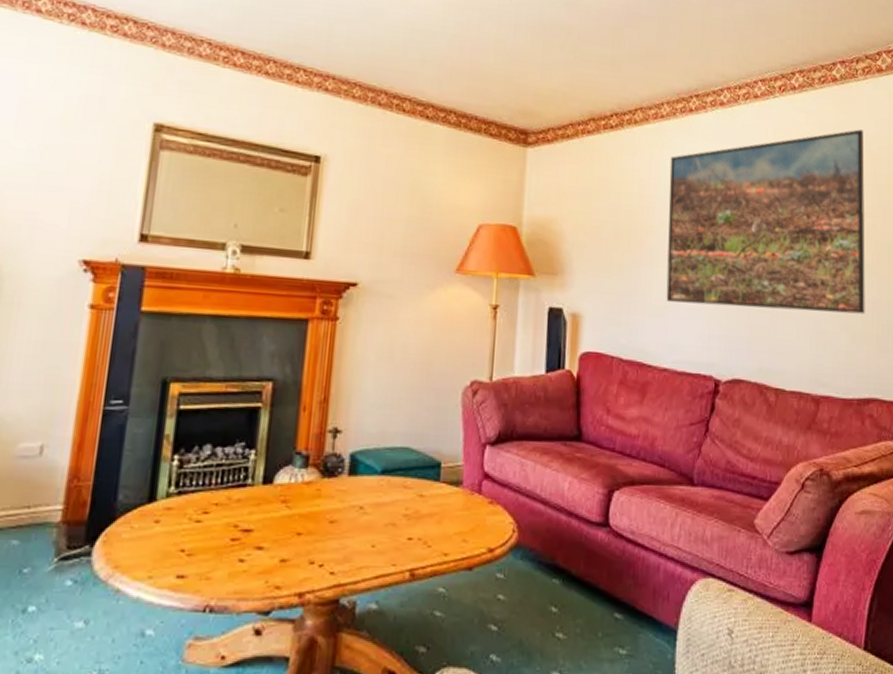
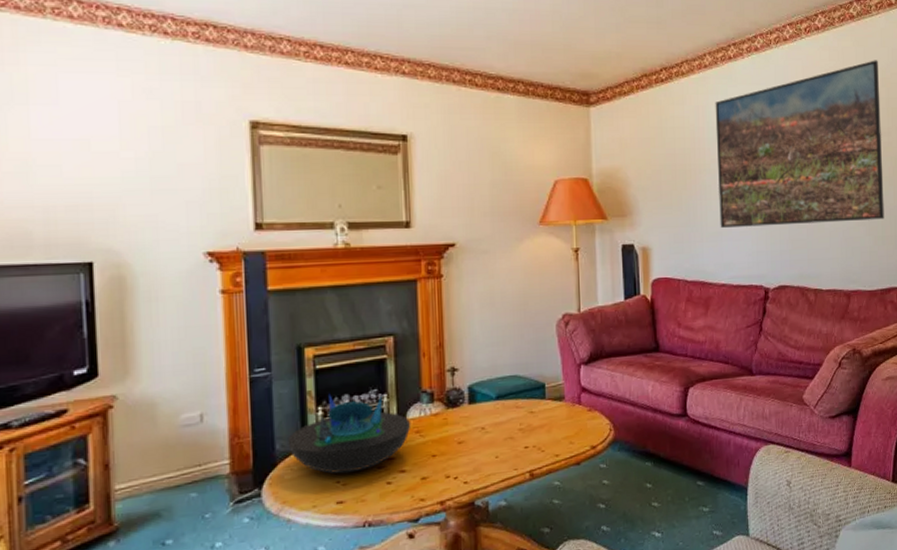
decorative bowl: none [132,440,278,541] -> present [288,393,411,474]

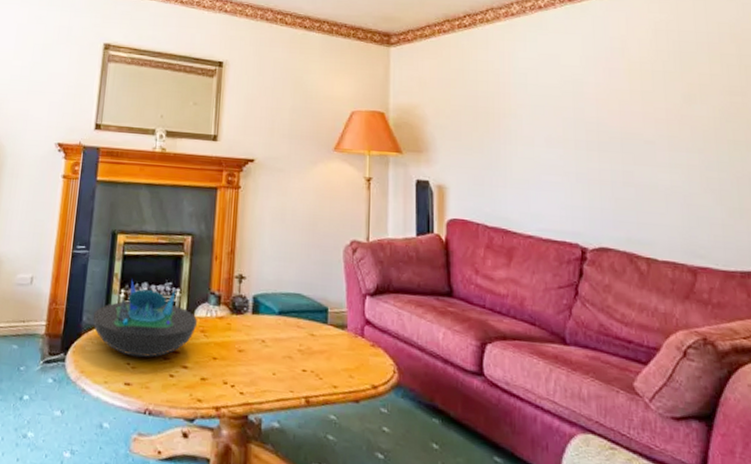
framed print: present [715,60,884,228] -> none [522,14,742,189]

